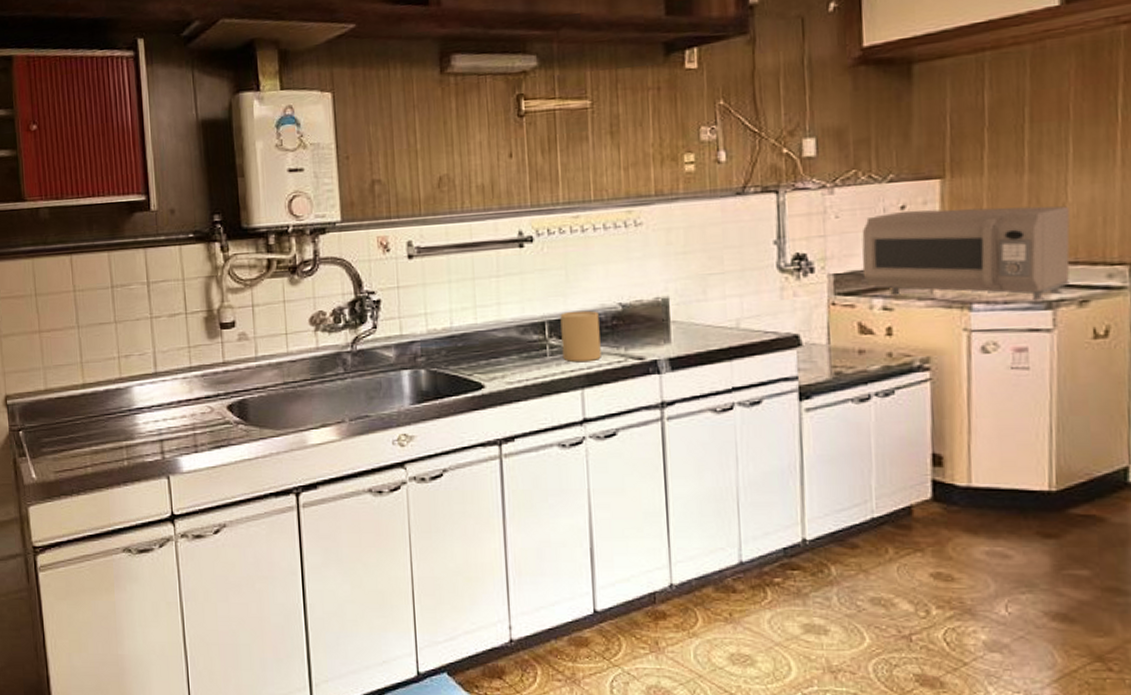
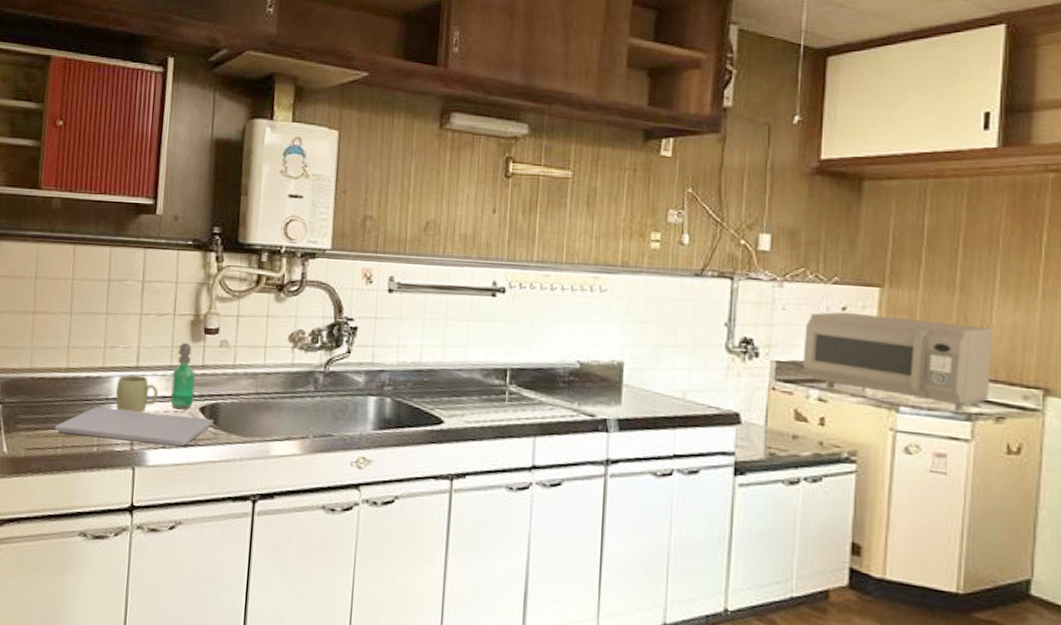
cutting board: none [80,416,244,452] -> present [54,407,214,447]
mug: none [138,381,182,421] -> present [115,375,158,413]
soap dispenser: none [193,340,219,411] -> present [170,342,196,410]
pen holder: present [560,310,601,363] -> none [520,362,558,412]

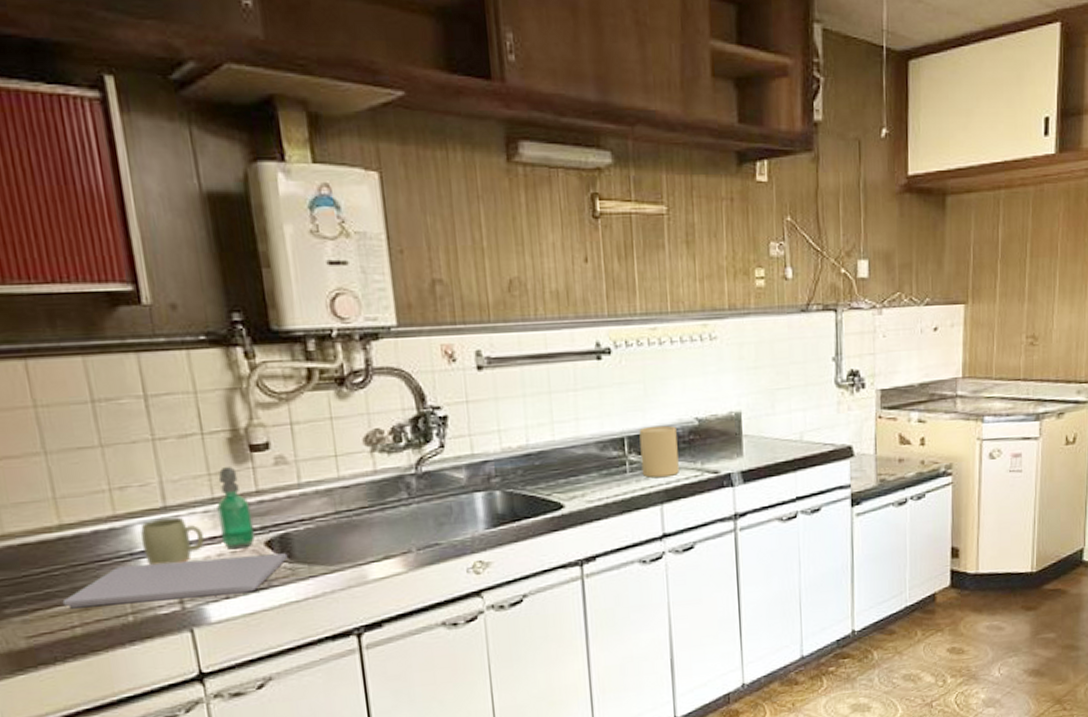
pen holder: none [520,362,558,412] -> present [639,425,679,478]
microwave: present [802,311,992,411] -> none [903,331,1054,412]

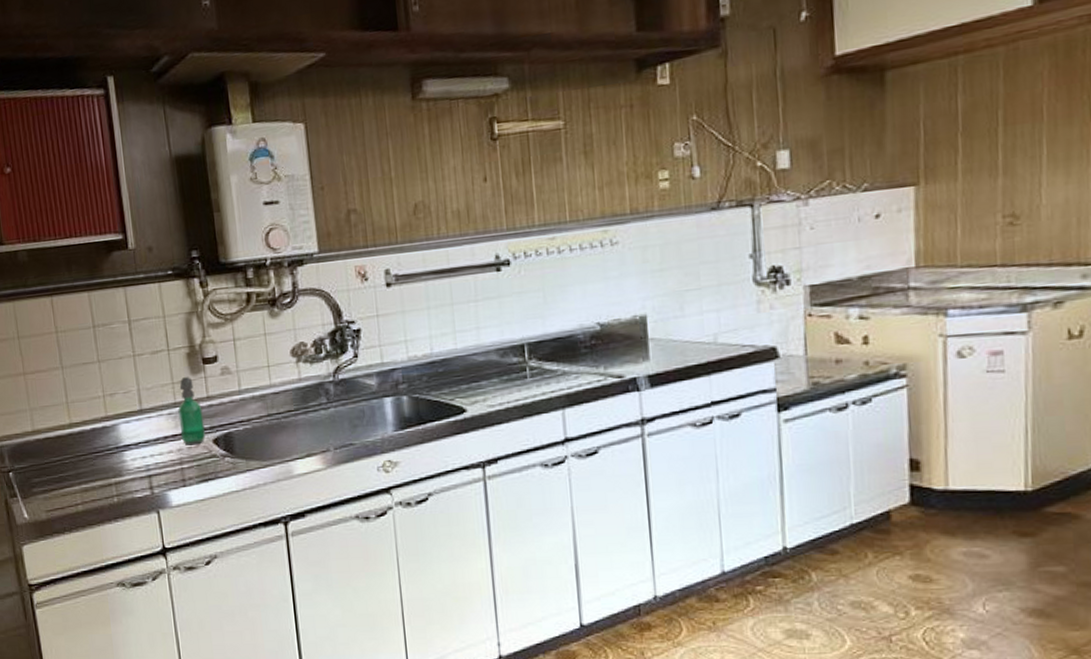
cutting board: present [62,553,288,609] -> none [70,449,230,490]
mug: present [140,517,204,566] -> none [124,418,168,458]
pen holder: present [639,425,679,478] -> none [539,331,581,383]

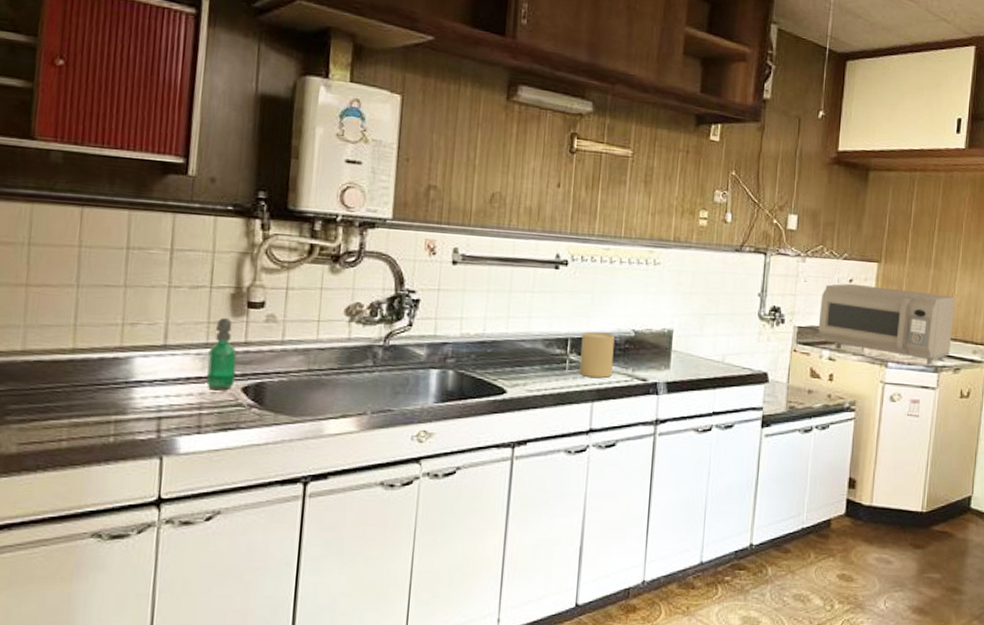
pen holder: none [539,331,581,383] -> present [579,331,615,379]
microwave: none [837,208,1044,303] -> present [818,283,955,364]

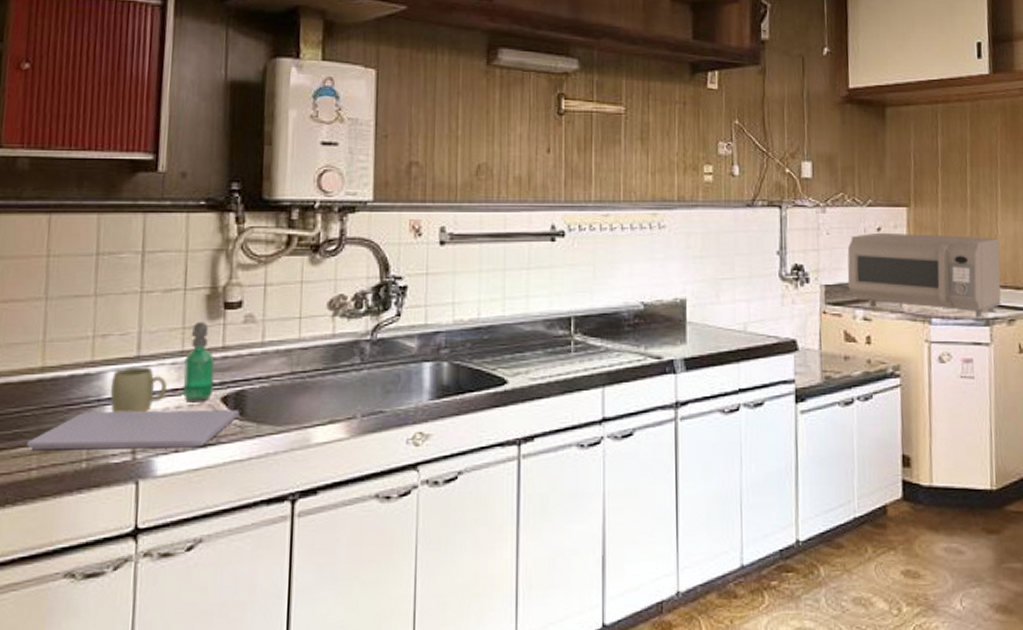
cutting board: none [57,392,259,431] -> present [26,410,240,451]
mug: none [137,354,191,397] -> present [110,367,167,414]
pen holder: present [579,331,615,379] -> none [586,308,623,360]

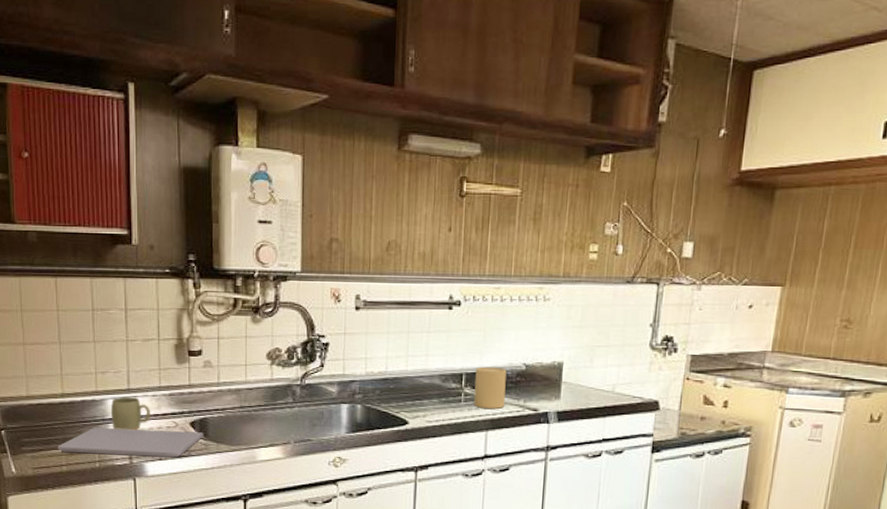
soap dispenser: present [183,321,215,403] -> none [162,364,183,425]
pen holder: none [586,308,623,360] -> present [474,366,507,410]
microwave: present [847,232,1001,317] -> none [713,309,870,389]

